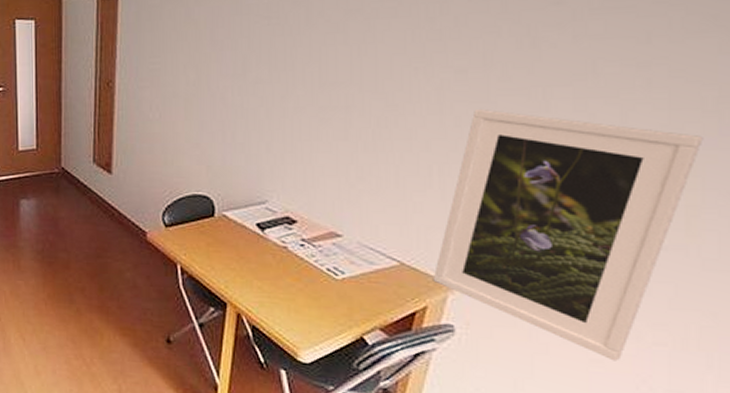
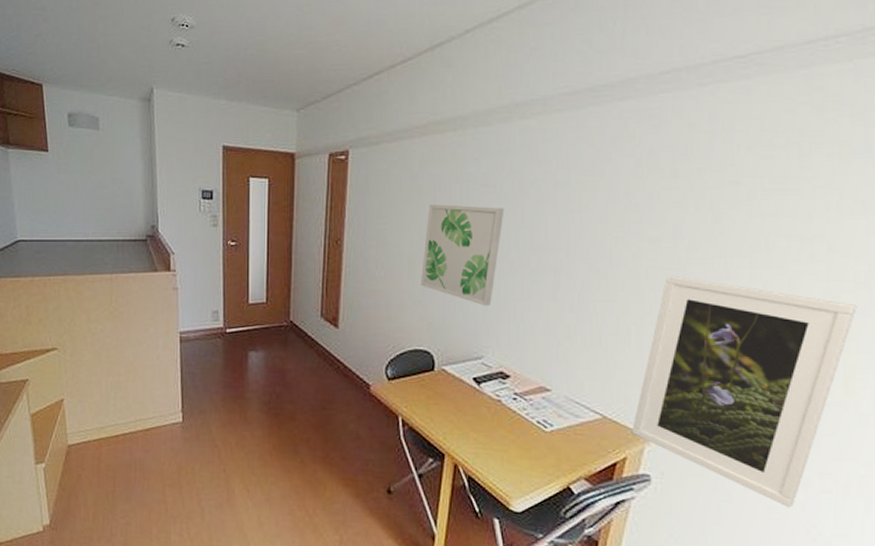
wall art: none [198,40,289,148] -> present [420,204,505,307]

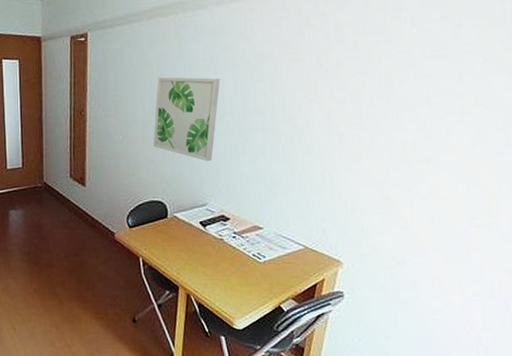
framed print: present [631,275,857,508] -> none [327,129,497,310]

